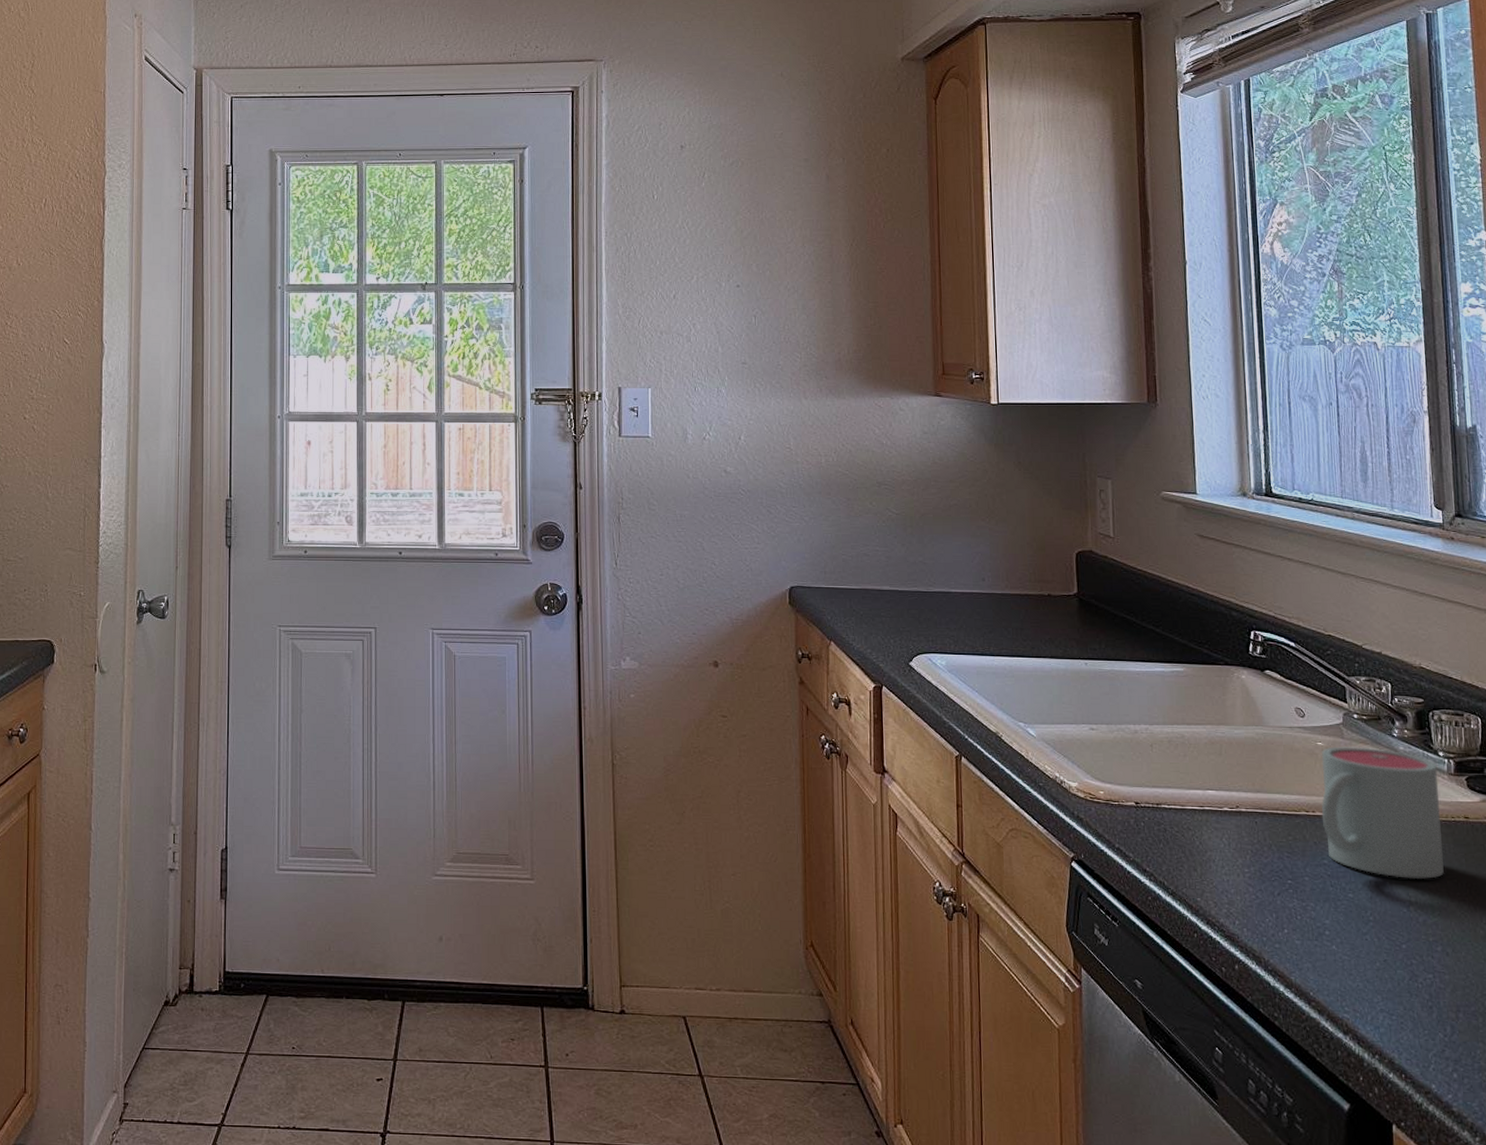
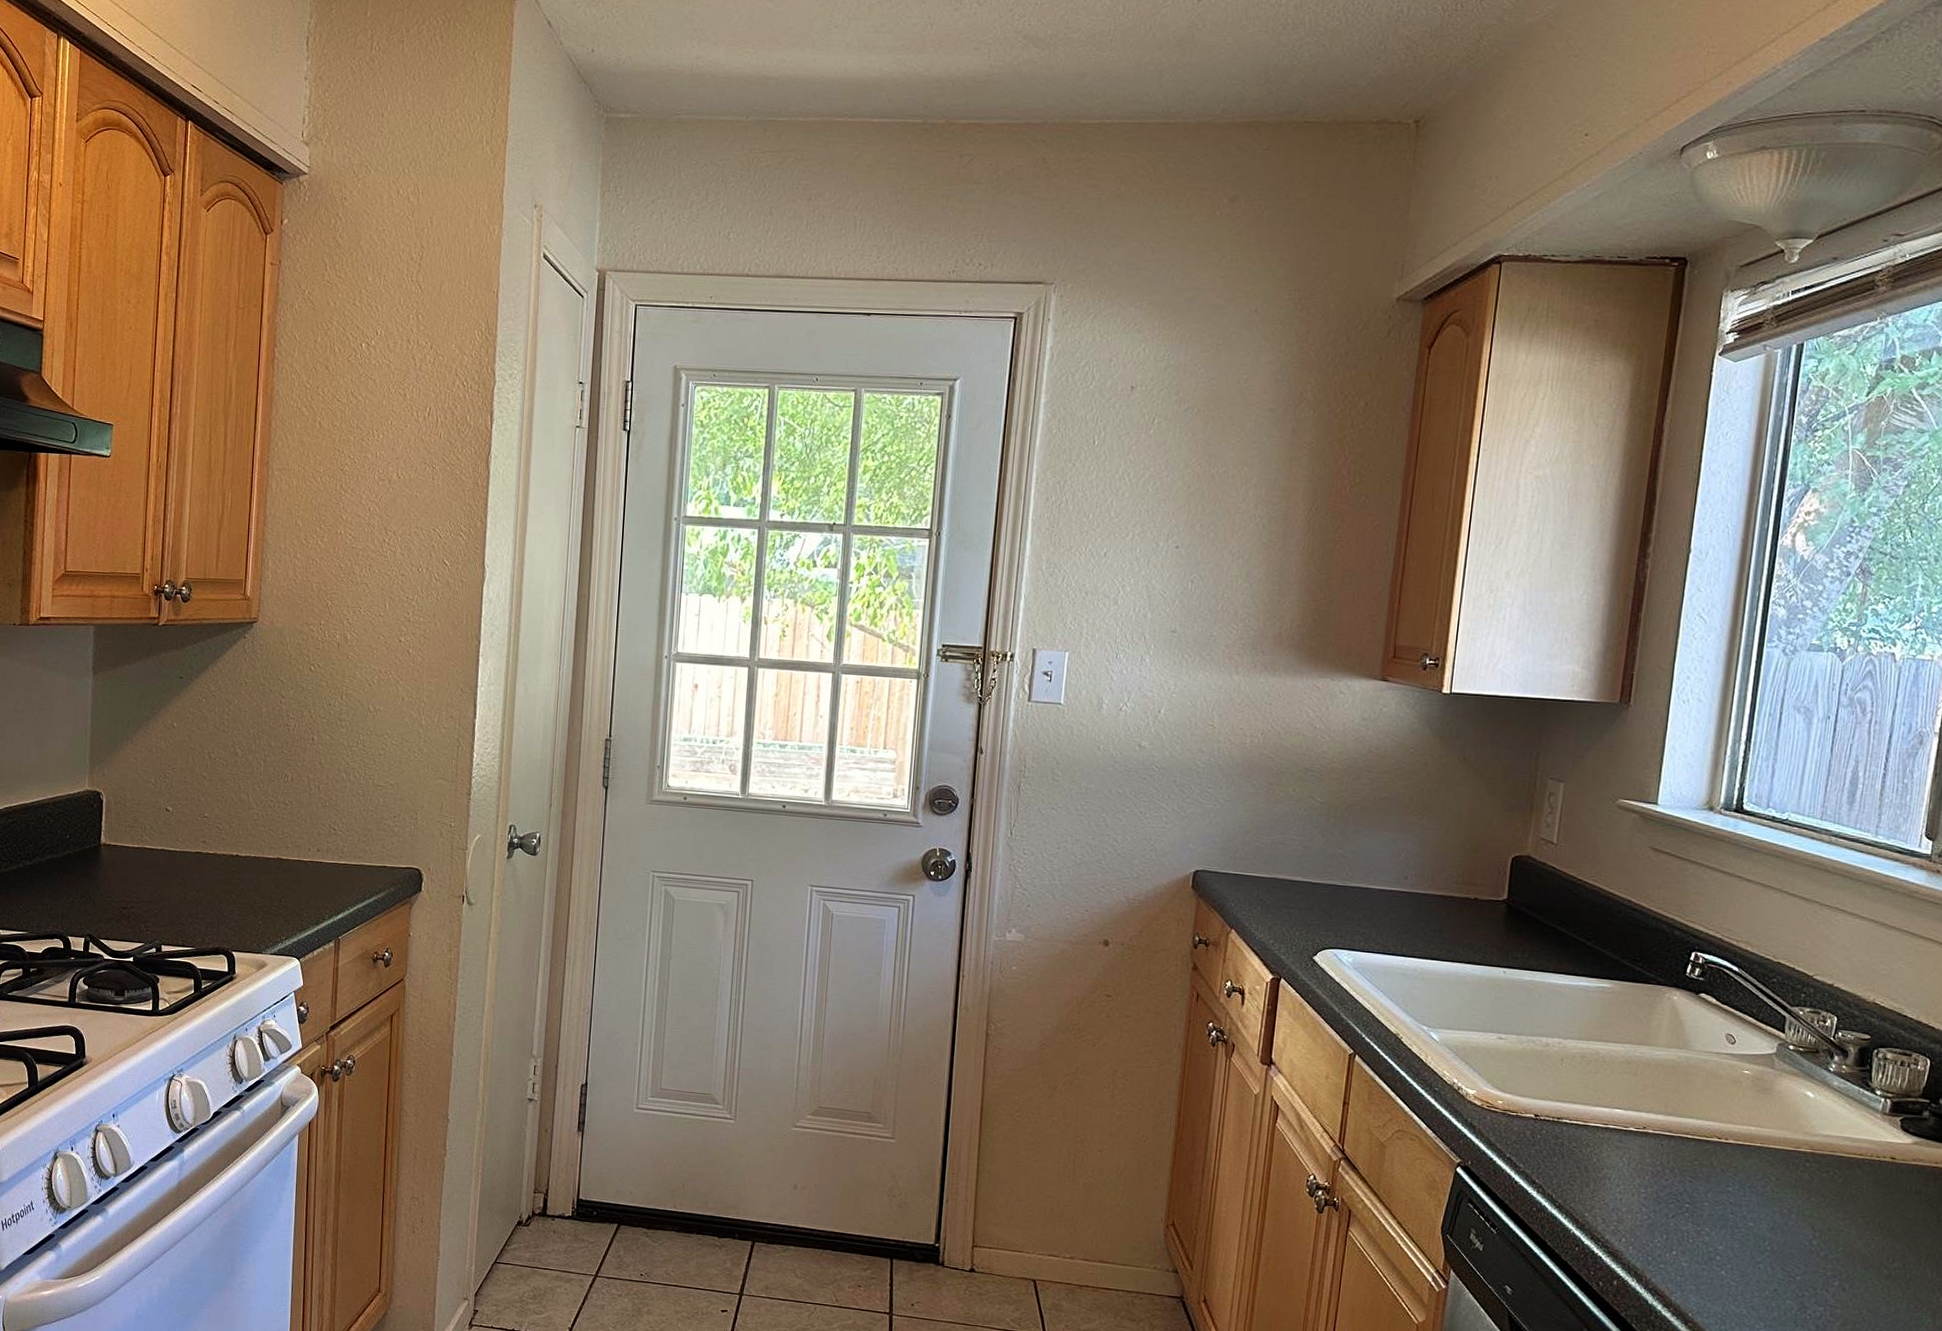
mug: present [1321,747,1444,879] -> none [1734,1076,1872,1215]

